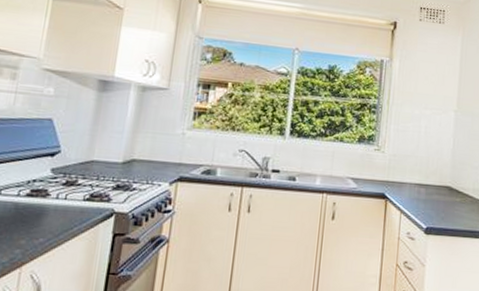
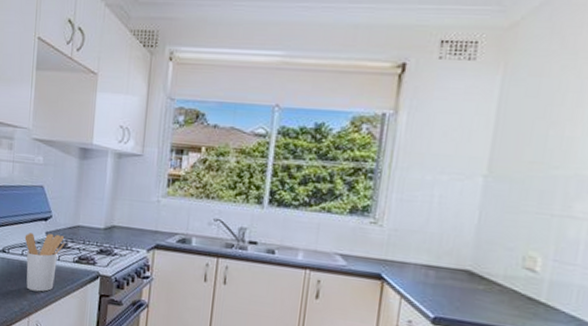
utensil holder: none [20,169,74,237] -> present [24,233,65,292]

